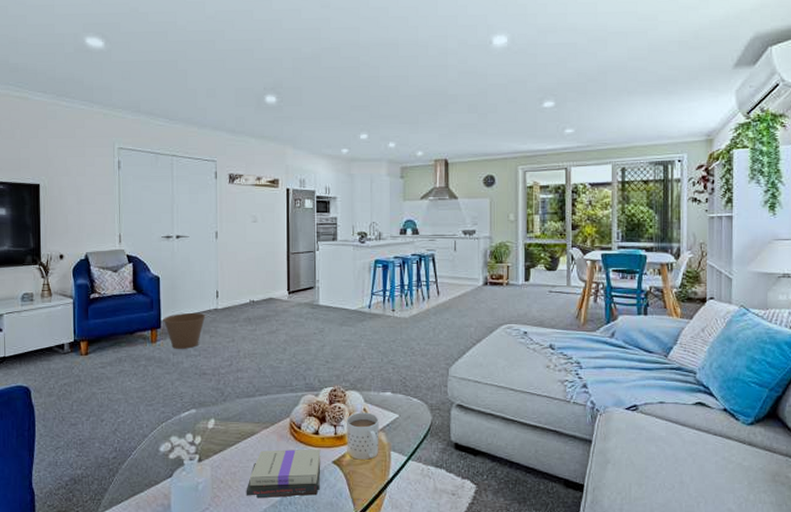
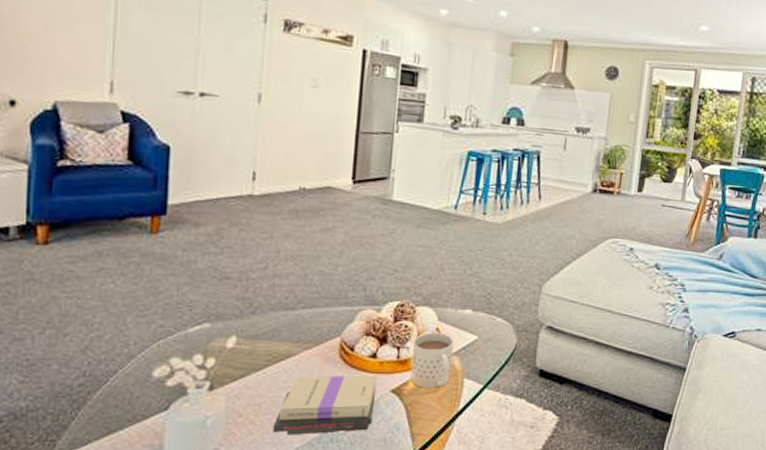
basket: present [163,312,206,349] -> none [170,196,235,245]

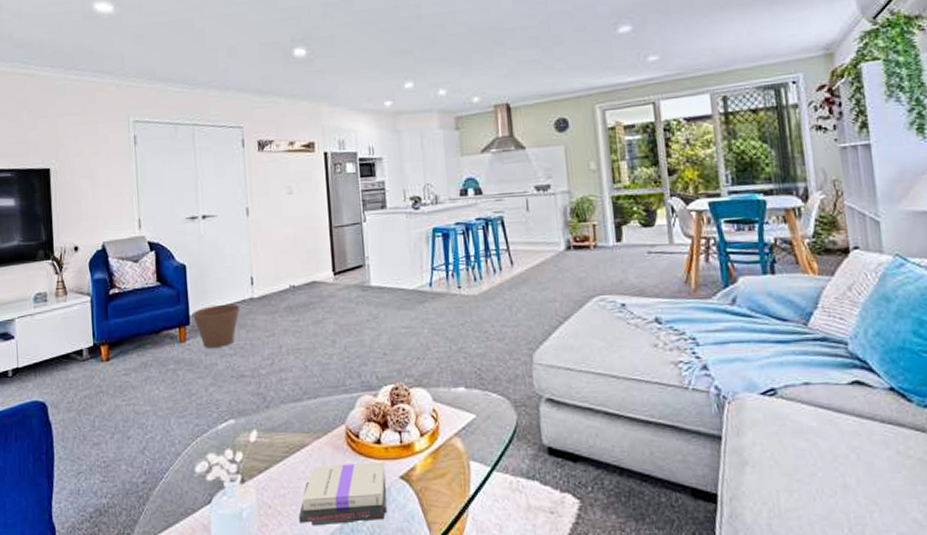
basket: none [170,196,235,245] -> present [191,303,241,348]
mug: present [410,332,454,388] -> none [413,413,456,473]

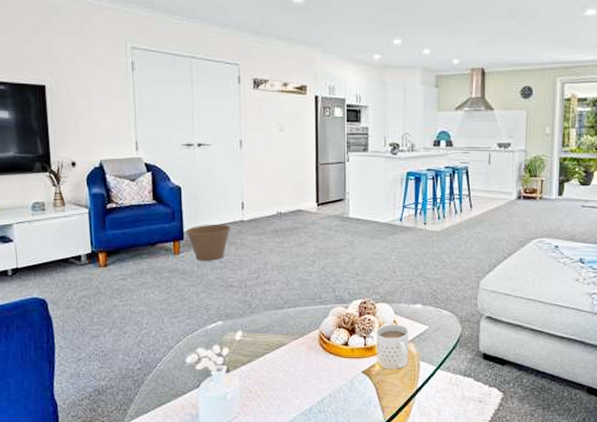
books: present [298,461,388,526] -> none [275,359,350,407]
mug: none [413,413,456,473] -> present [376,324,409,370]

